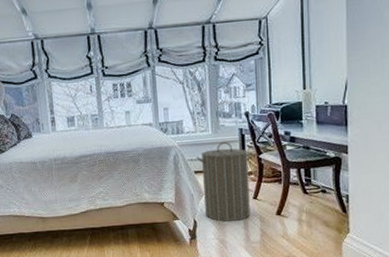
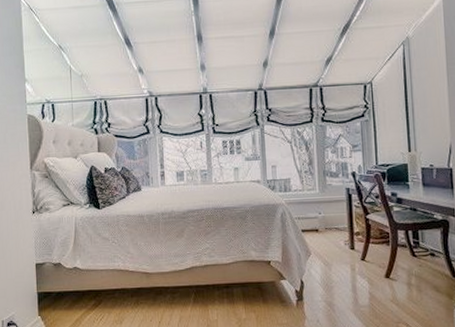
laundry hamper: present [196,142,253,222] -> none [303,201,360,283]

